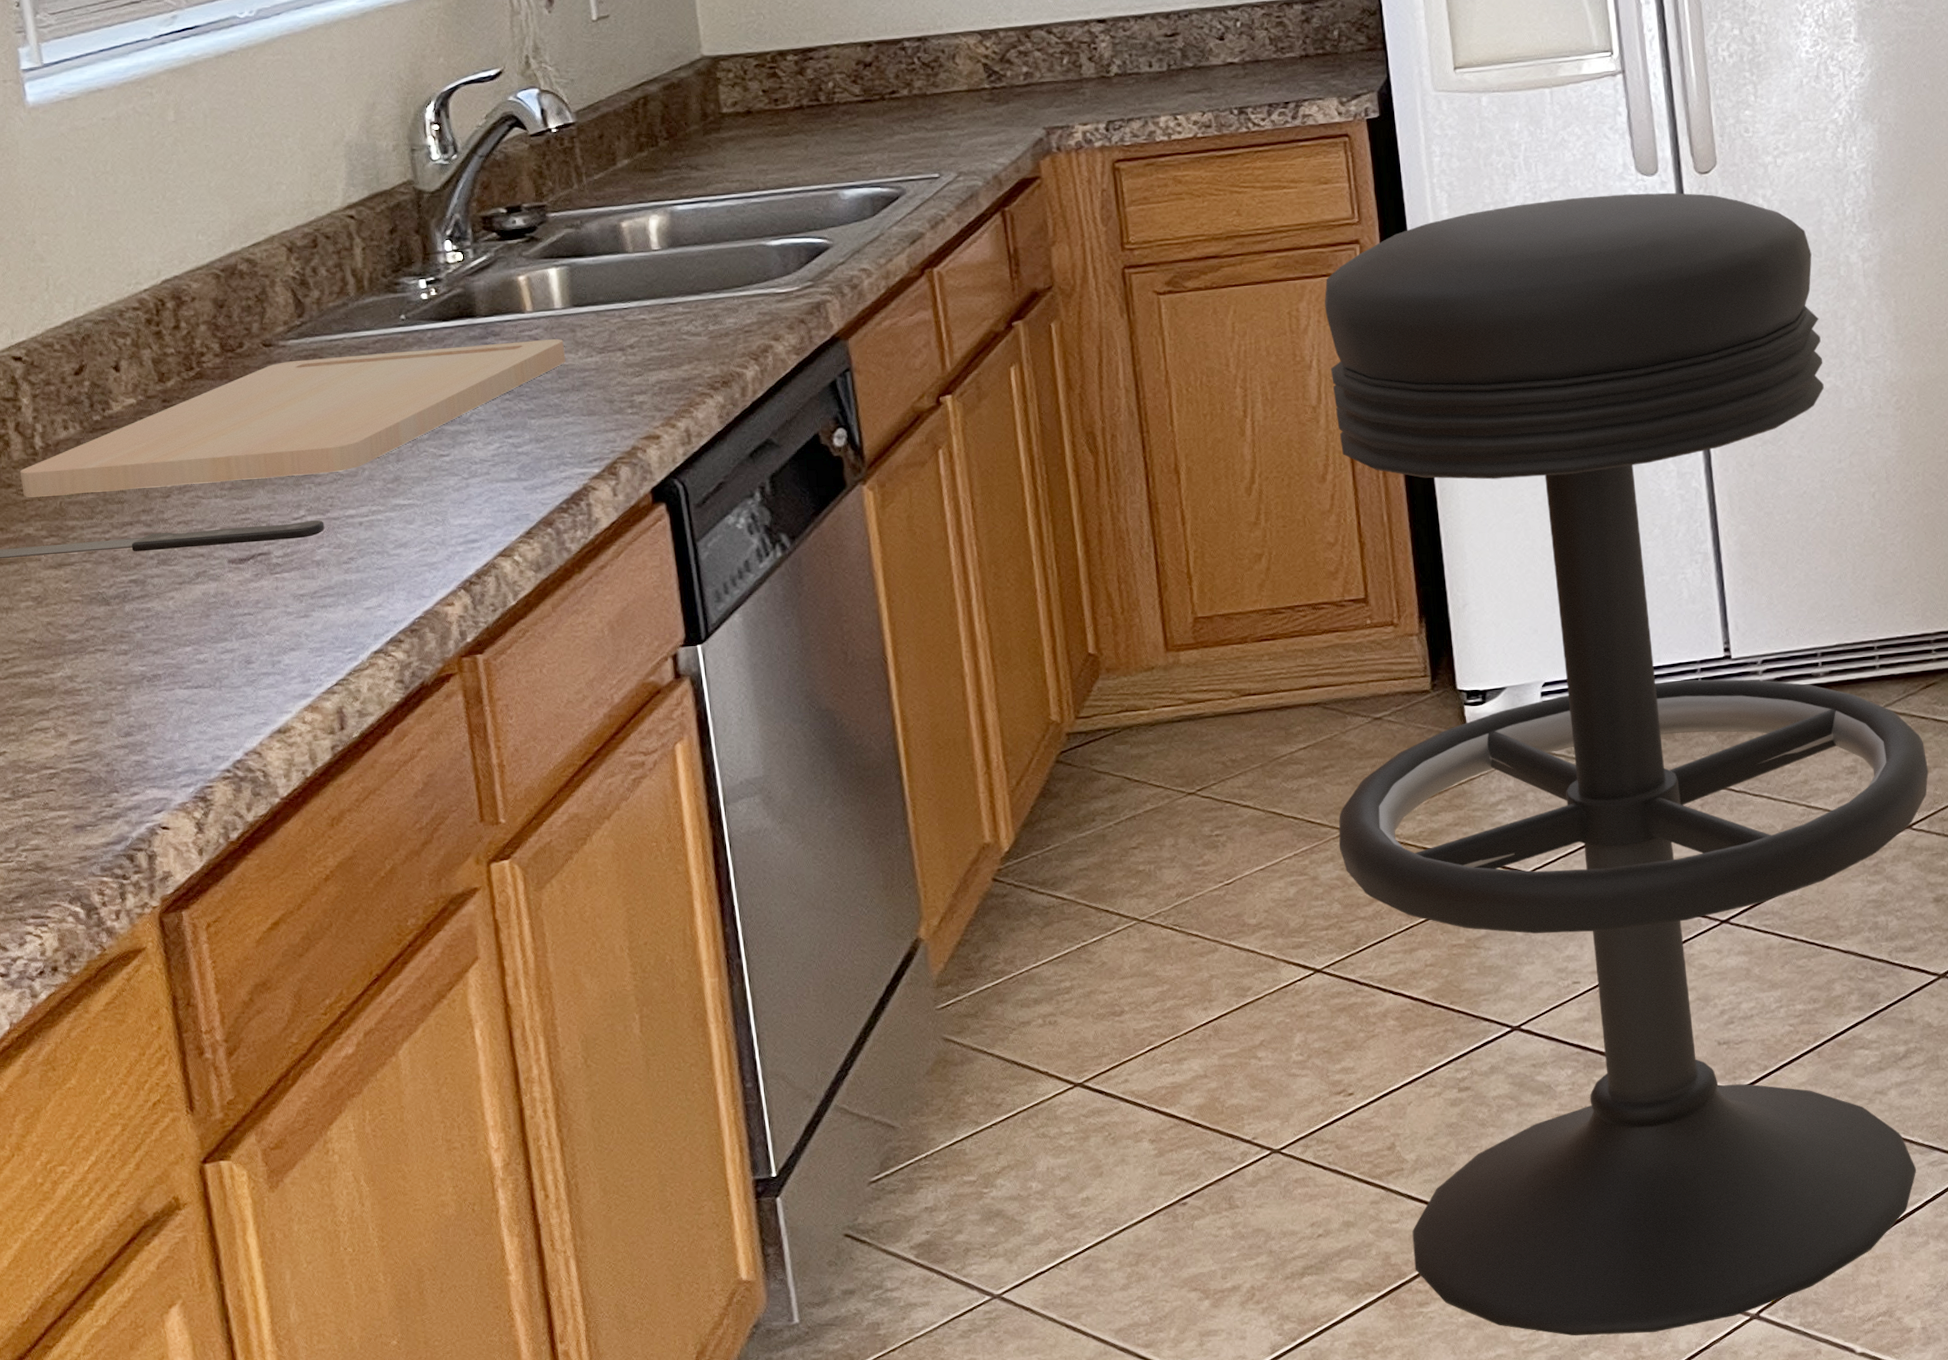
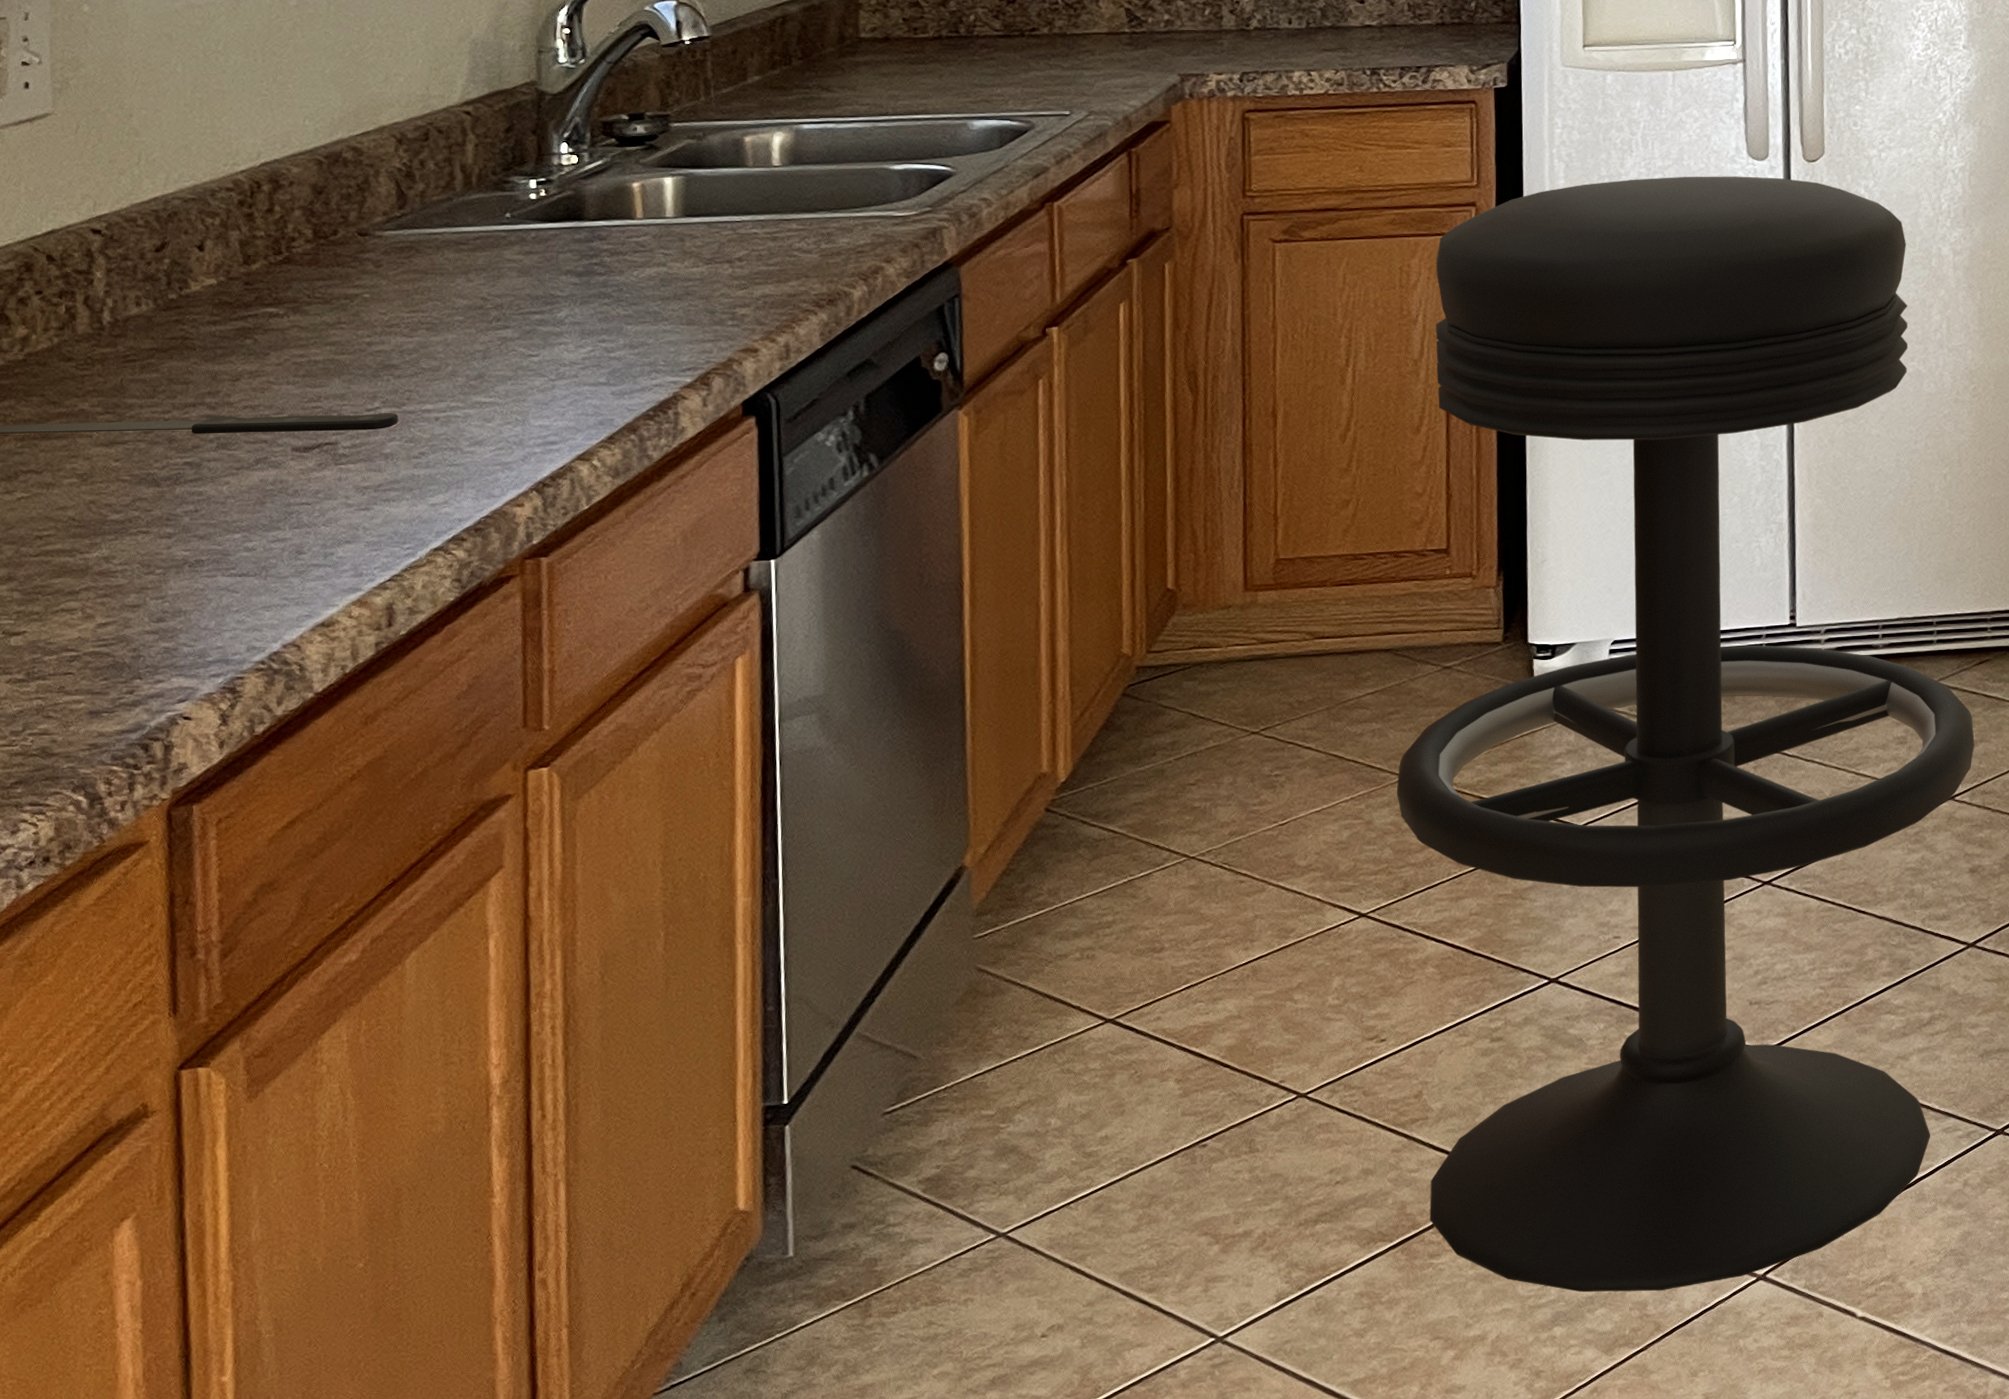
cutting board: present [19,339,566,497] -> none [82,247,671,372]

